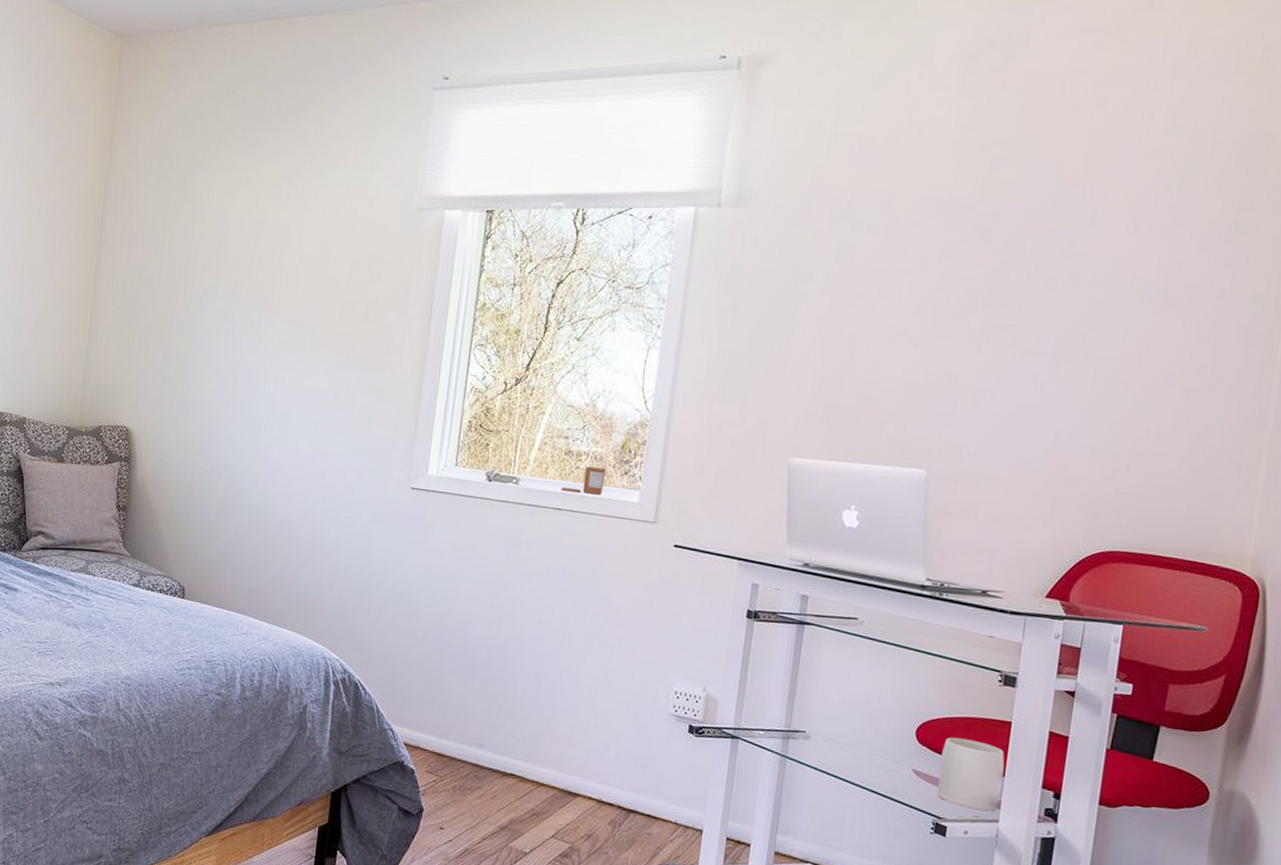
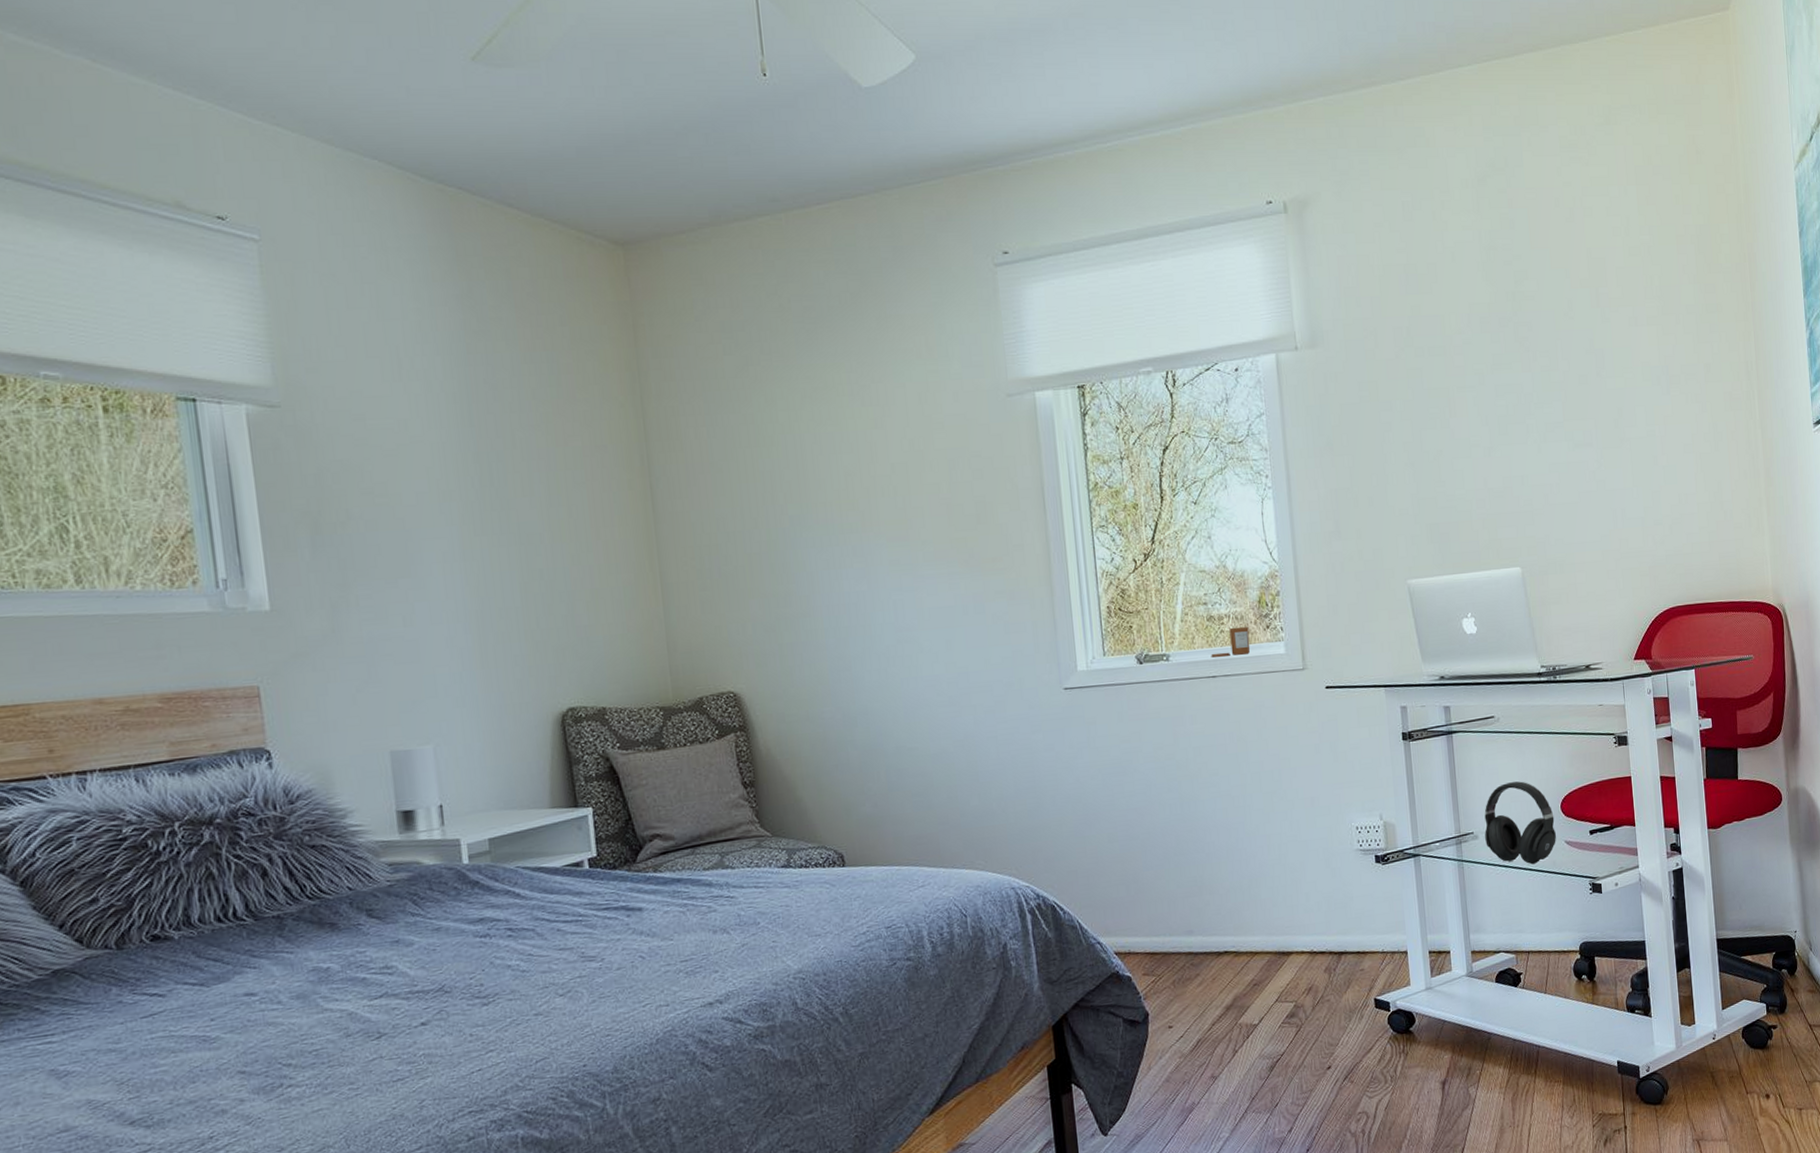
headphones: none [817,690,906,784] -> present [1484,781,1556,865]
mug: present [937,737,1005,811] -> none [1584,800,1636,863]

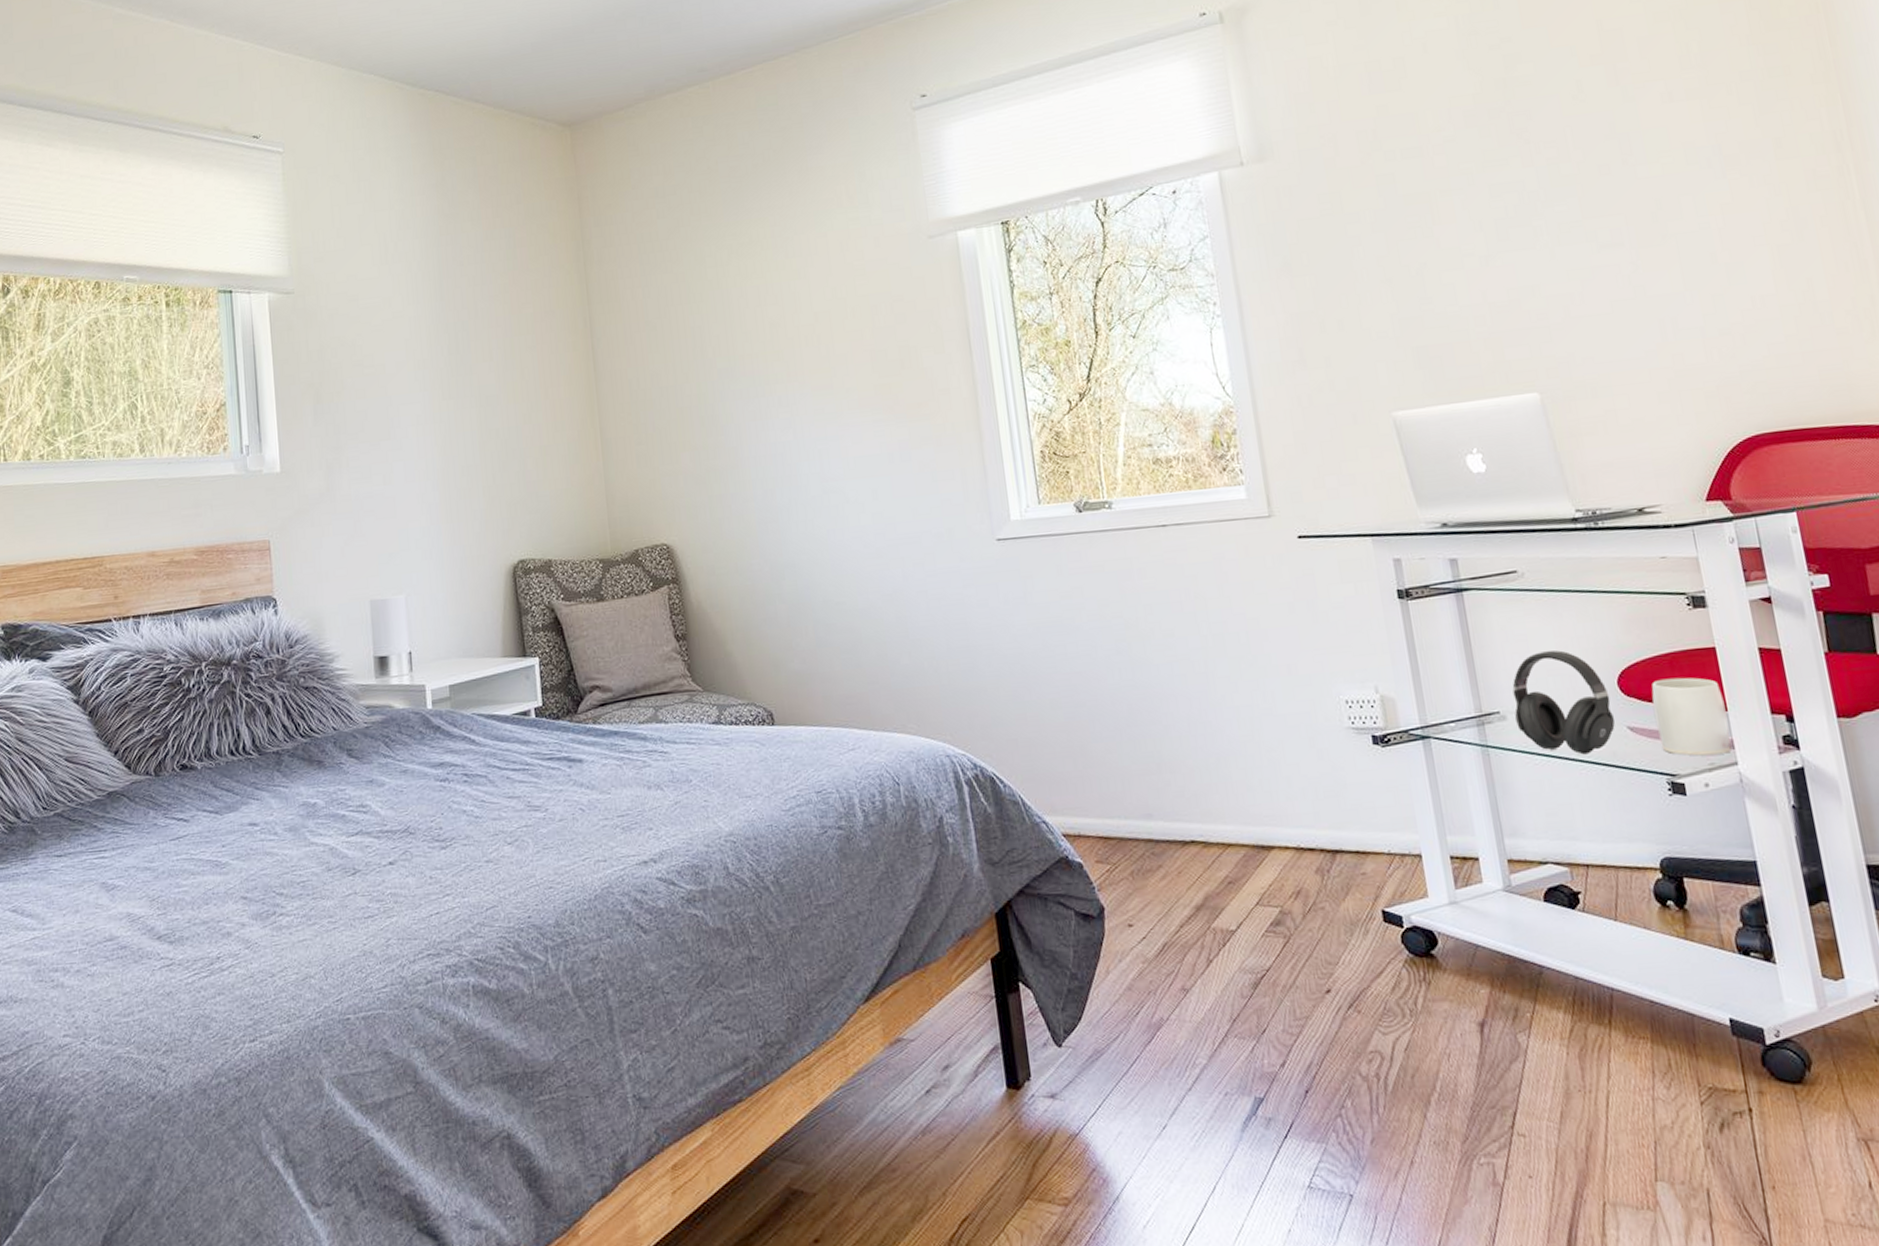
candle: present [1211,627,1251,658] -> none [1159,470,1205,505]
mug: none [1584,800,1636,863] -> present [1651,677,1732,756]

